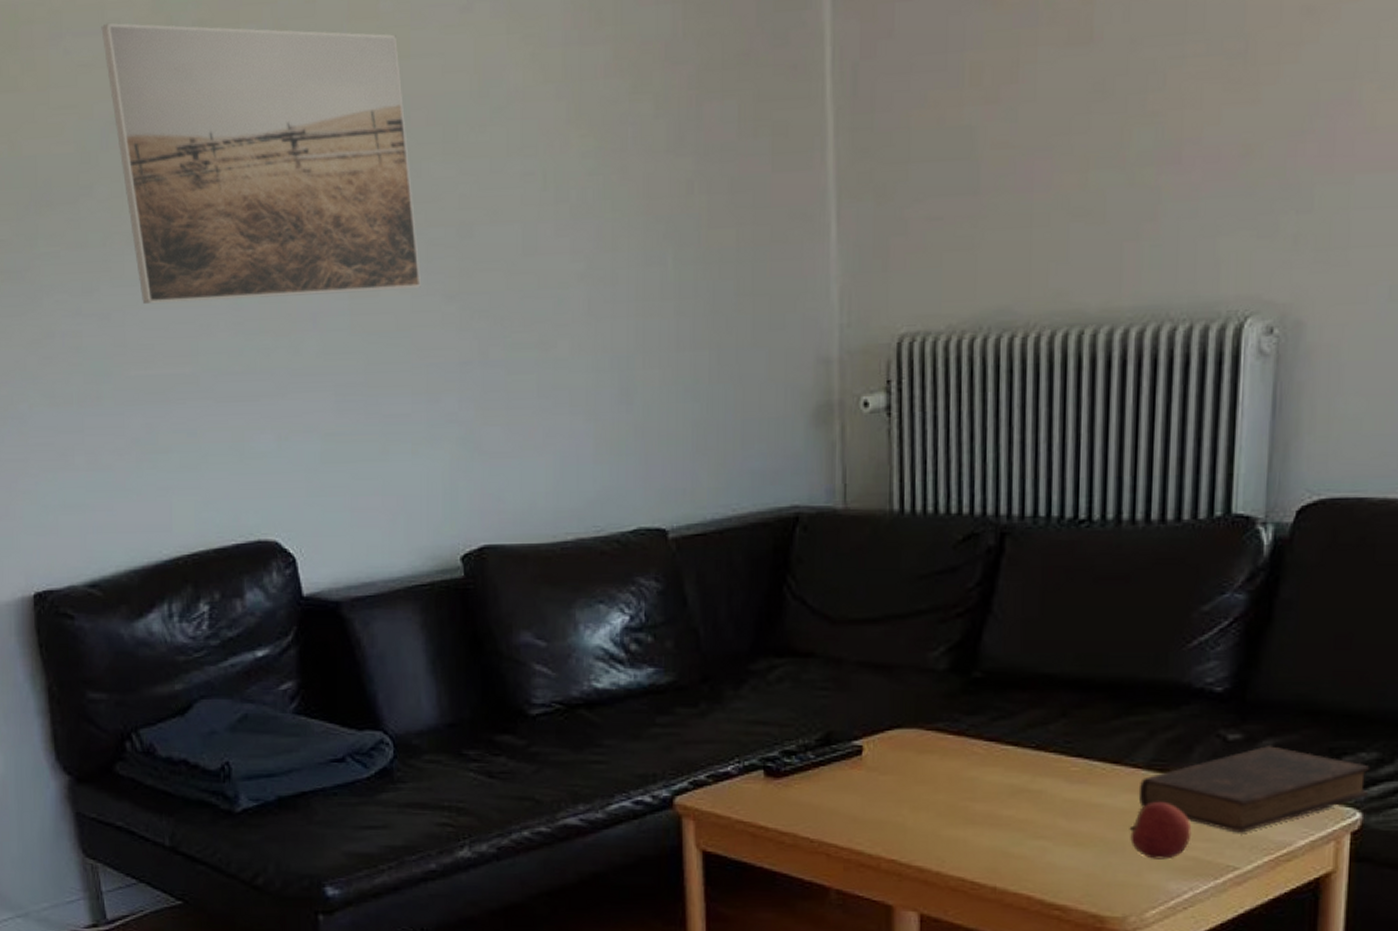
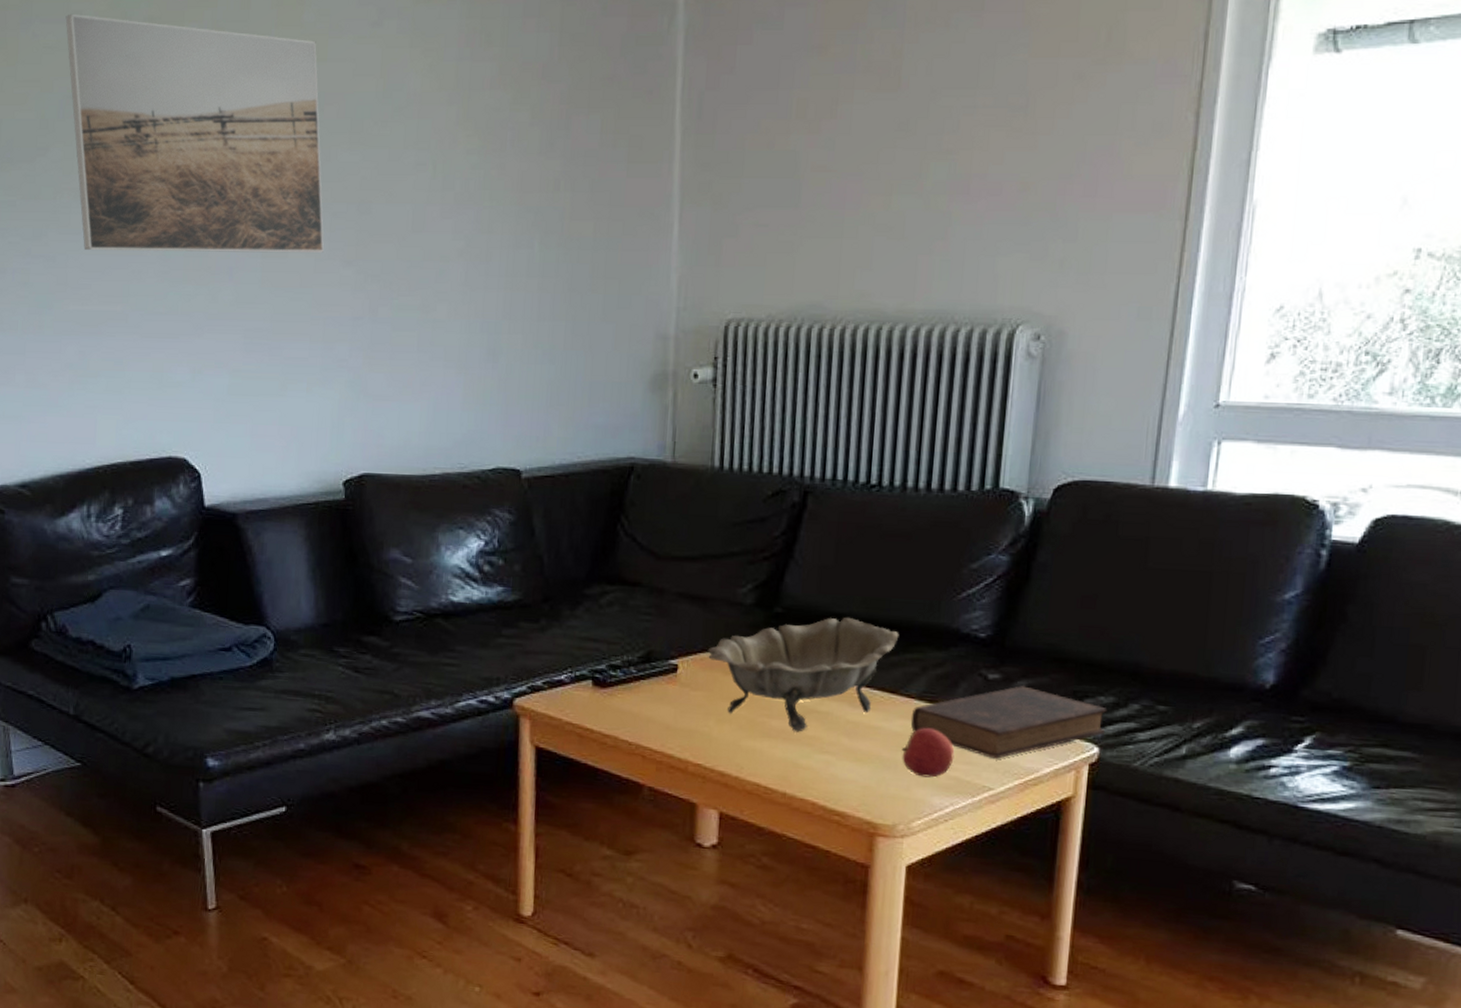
decorative bowl: none [896,679,1121,816] -> present [707,618,899,732]

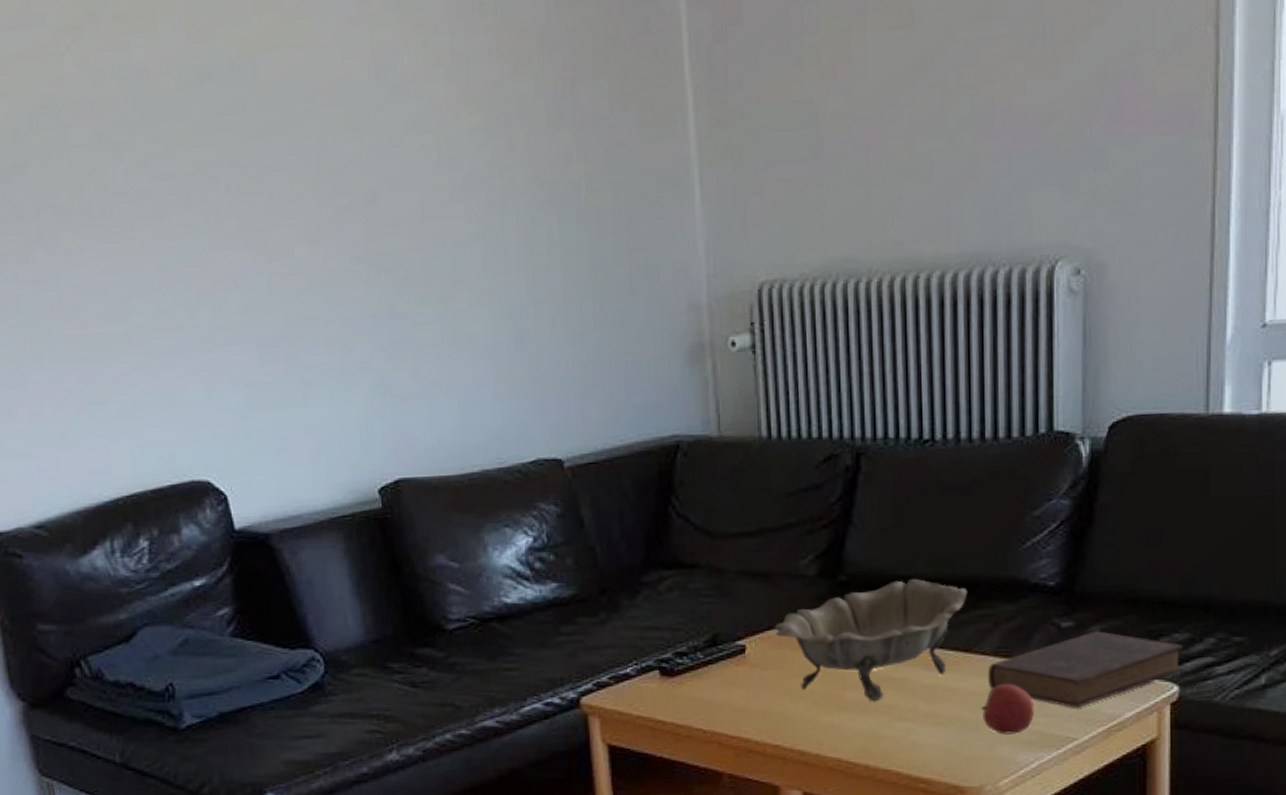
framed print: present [65,13,324,254] -> none [28,17,331,271]

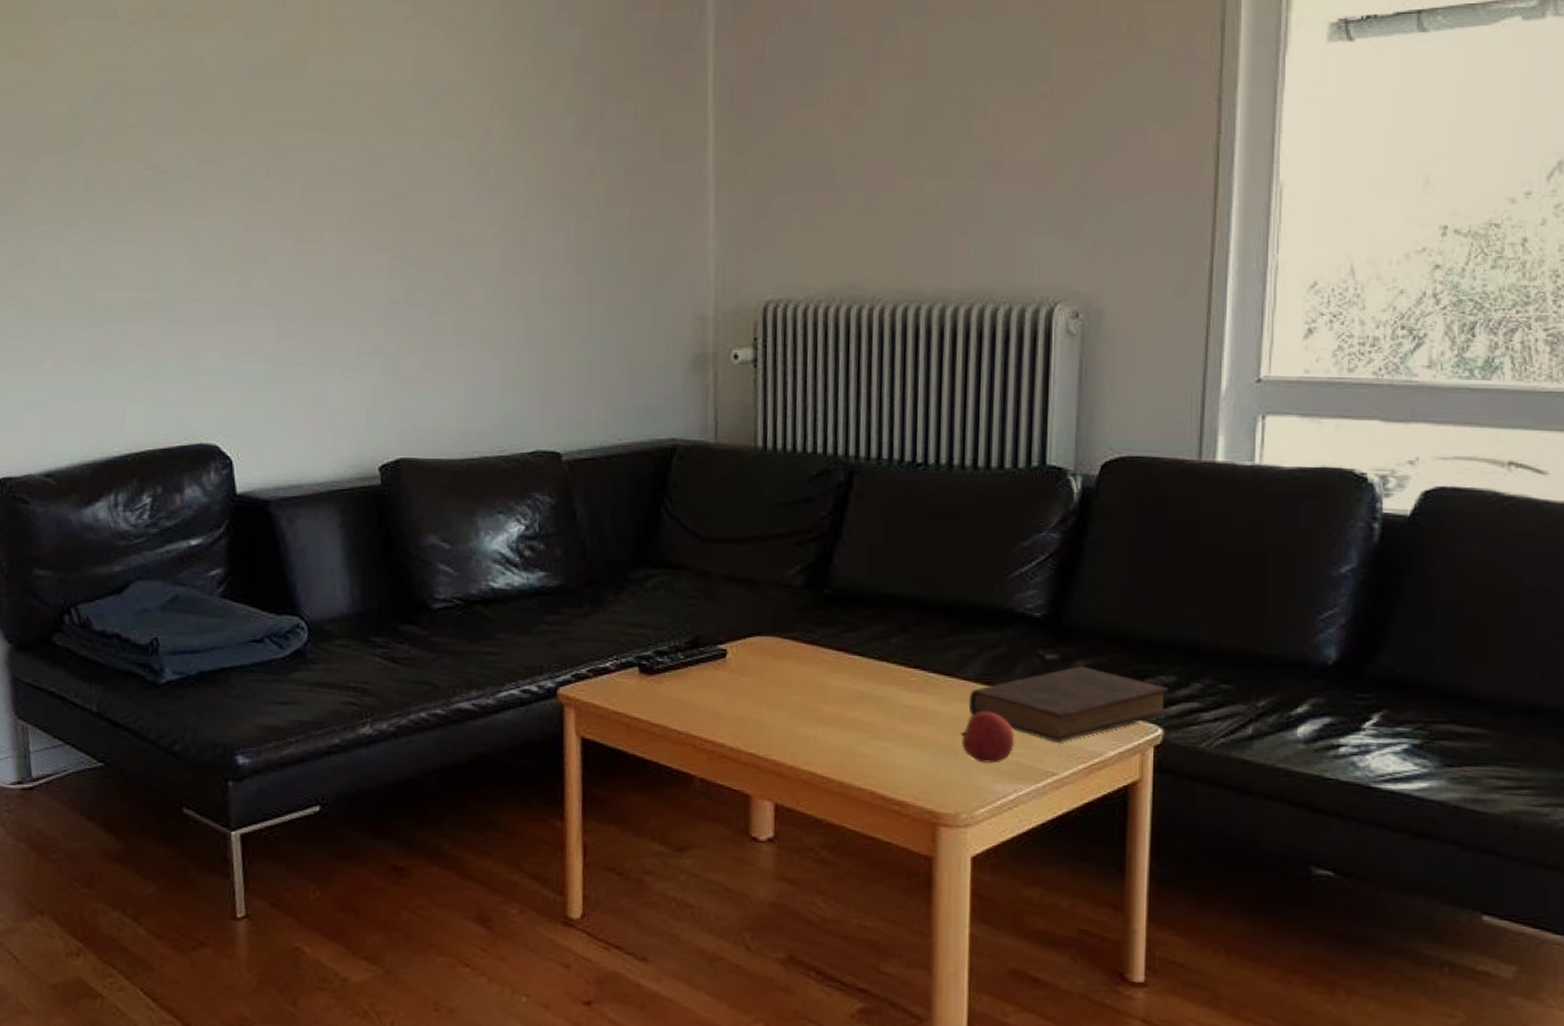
decorative bowl: present [774,579,968,702] -> none [756,599,953,718]

